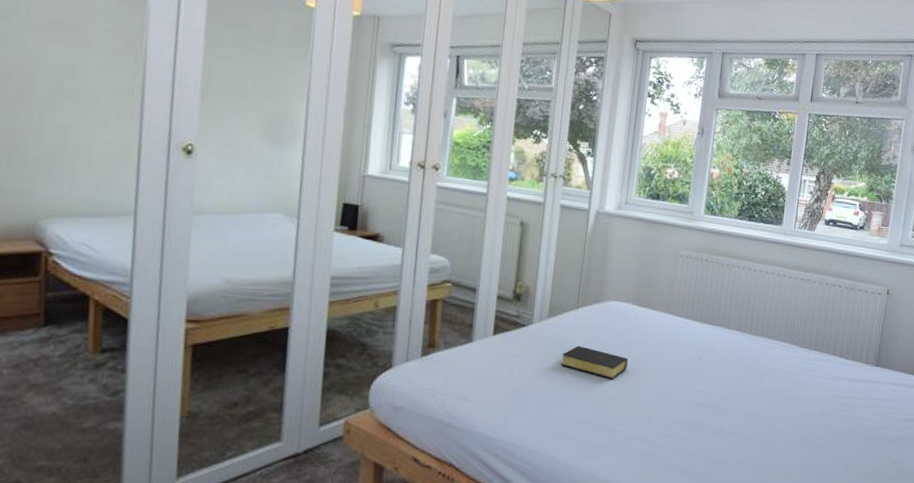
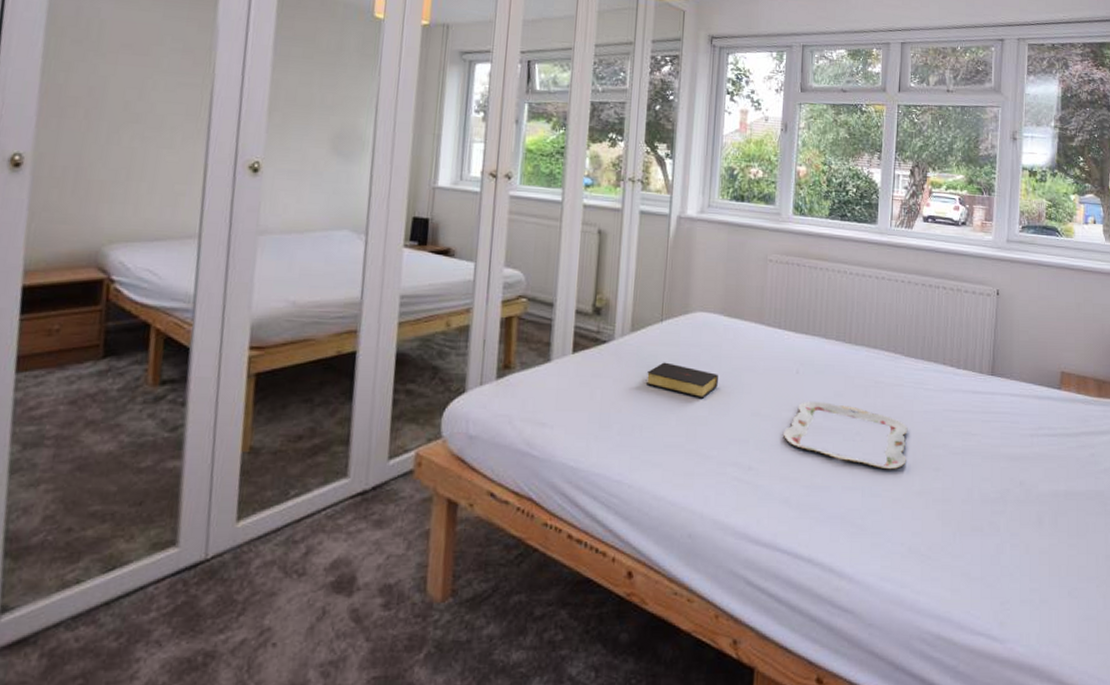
serving tray: none [685,385,798,447] -> present [784,402,908,470]

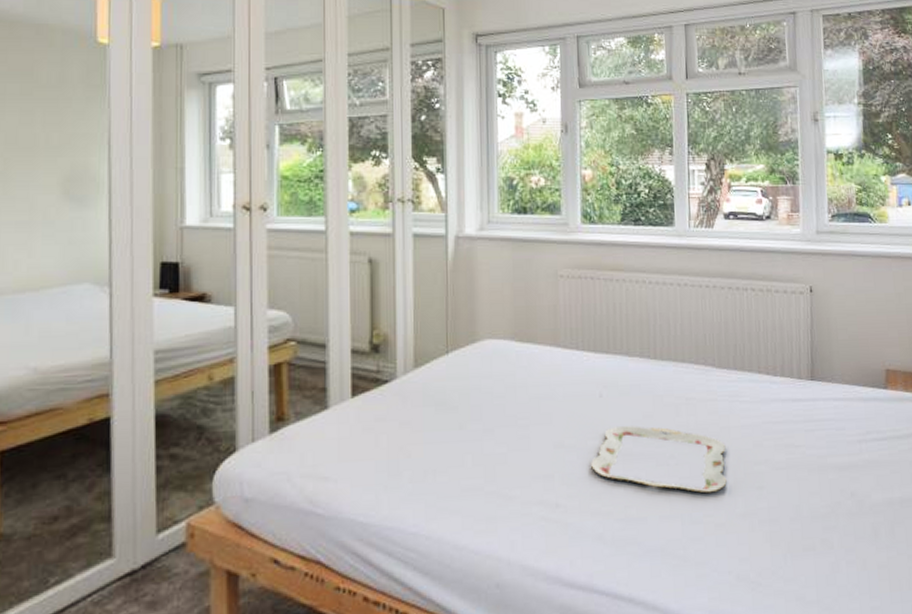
bible: present [647,362,718,398] -> none [436,398,515,434]

